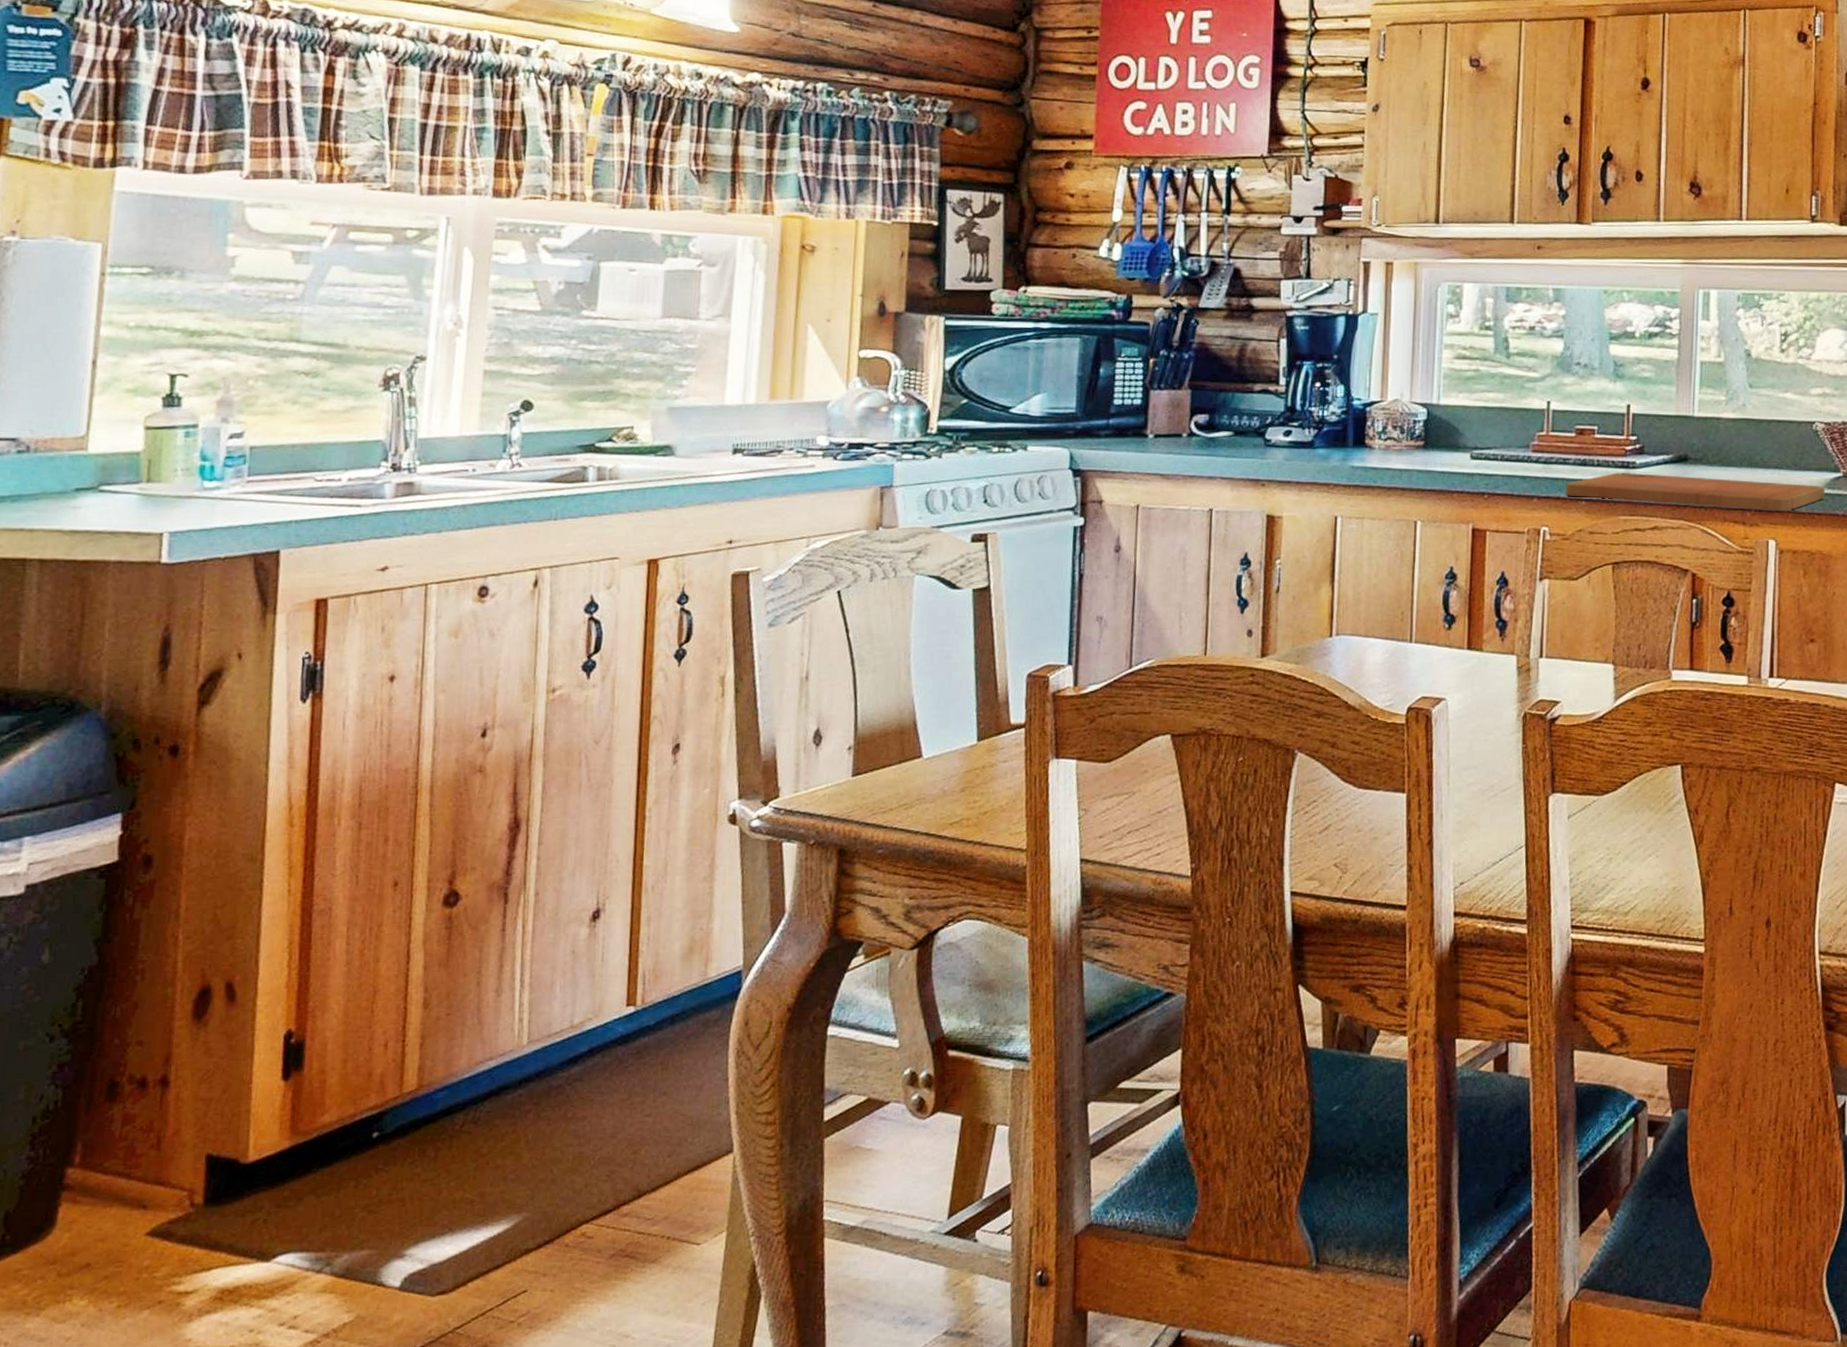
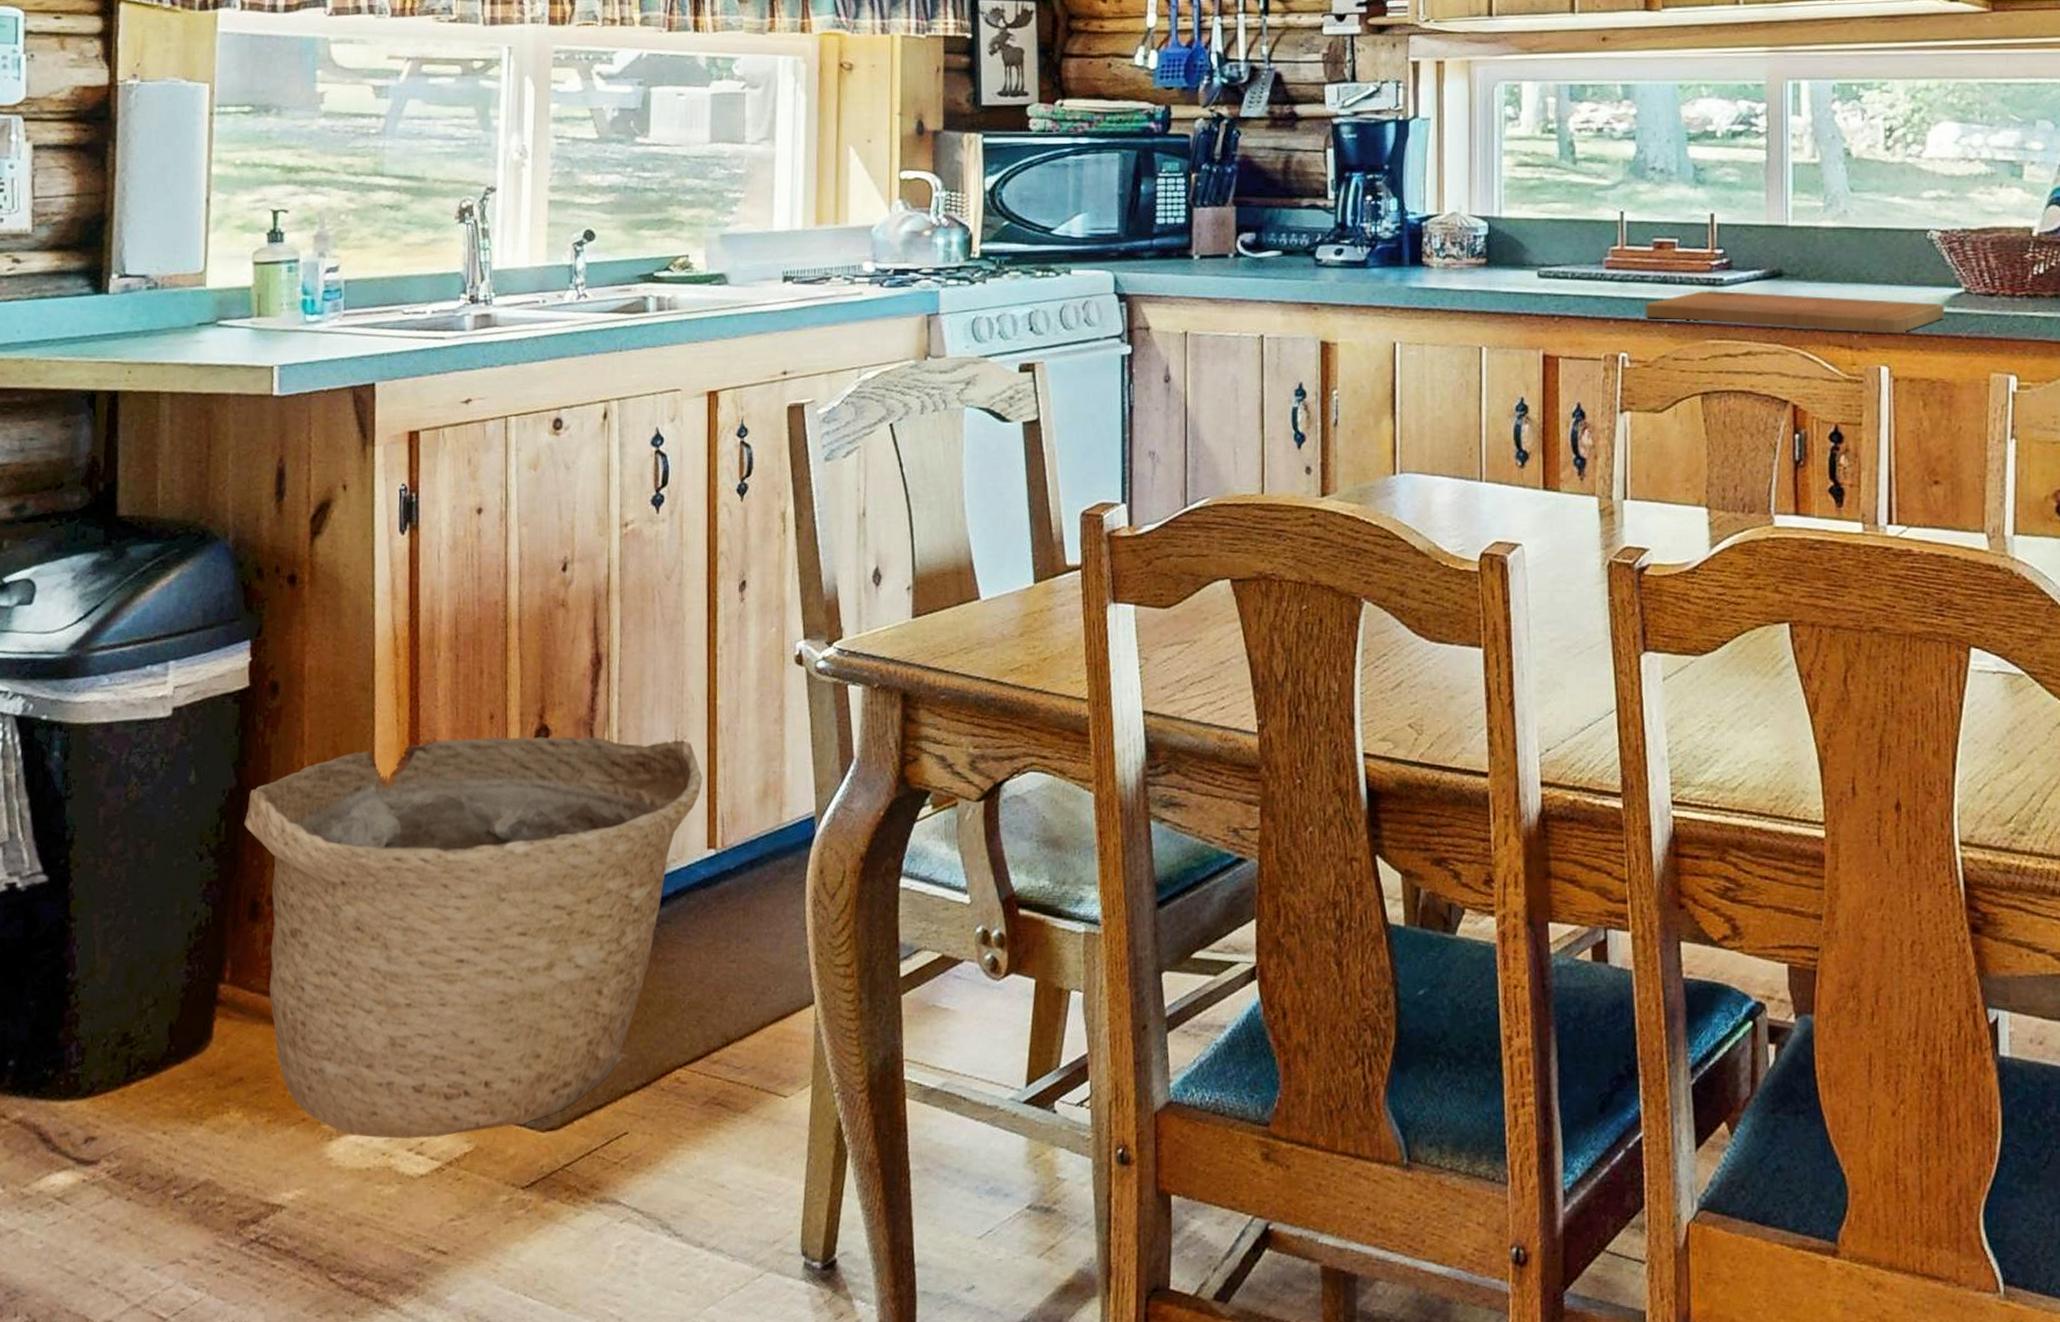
basket: none [105,901,624,1315] -> present [244,736,702,1139]

